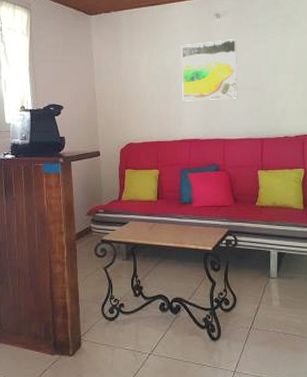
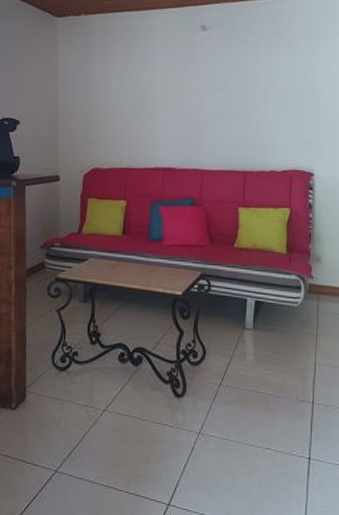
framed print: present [181,39,238,101] -> none [158,56,223,125]

